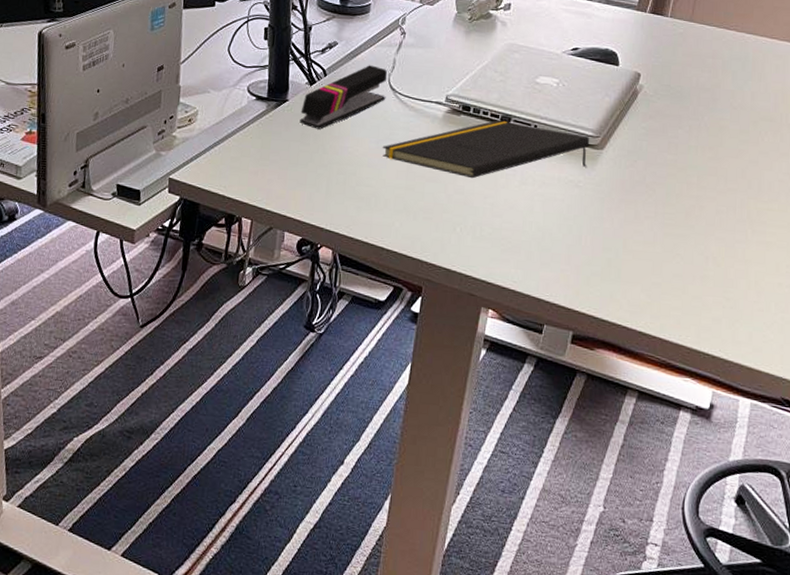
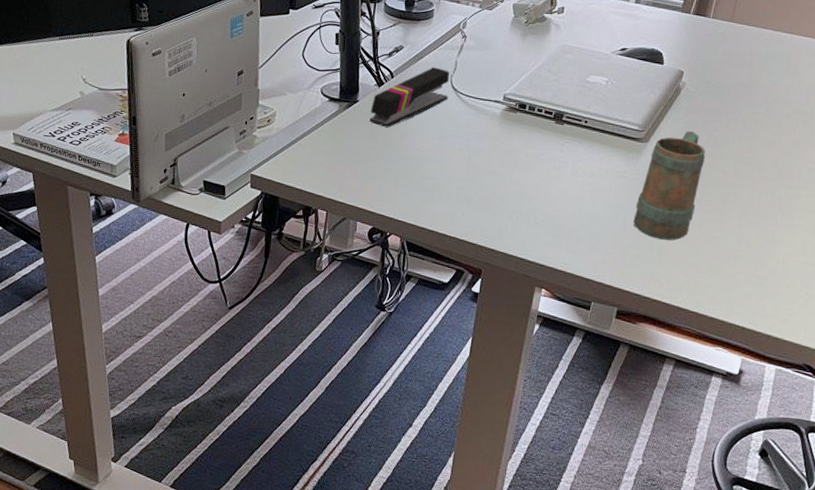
notepad: present [382,121,590,179] -> none [445,117,636,171]
mug: none [589,138,666,257] -> present [633,131,705,241]

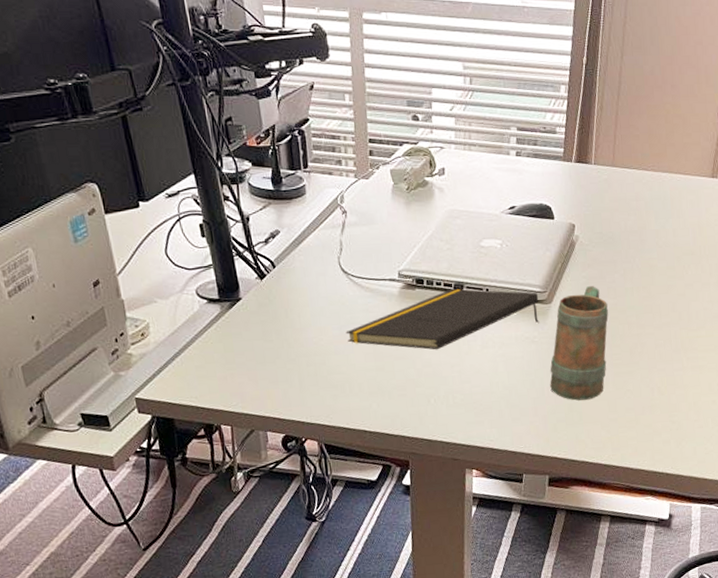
stapler: present [369,67,450,128] -> none [256,250,340,324]
notepad: none [445,117,636,171] -> present [345,289,539,350]

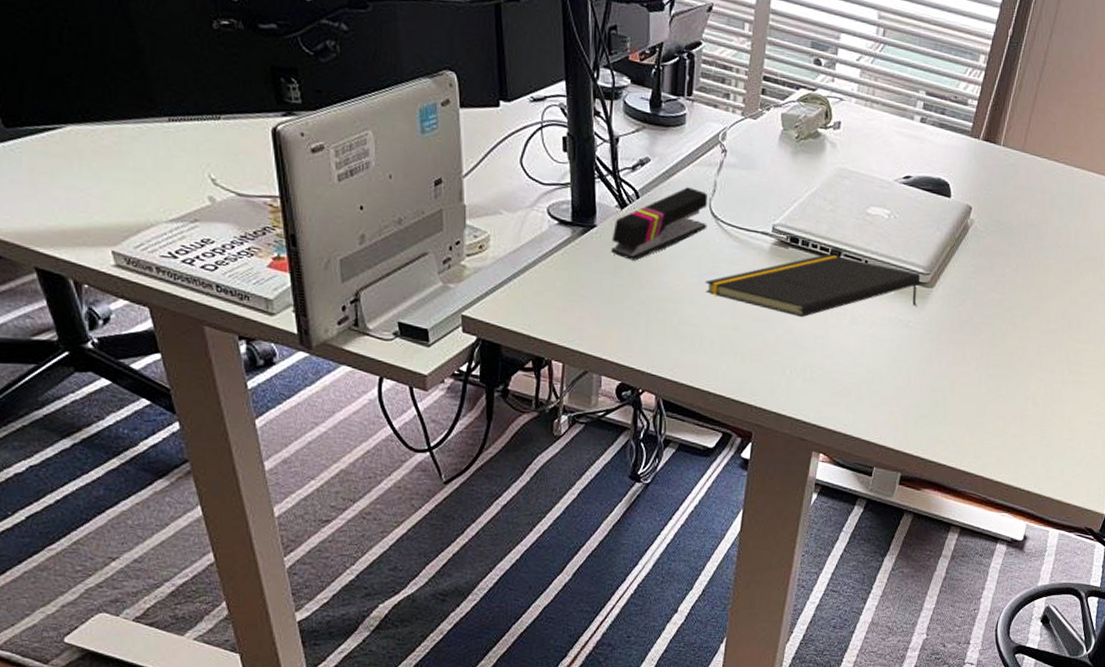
stapler: none [256,250,340,324] -> present [611,187,709,261]
mug: present [550,286,609,401] -> none [917,276,993,399]

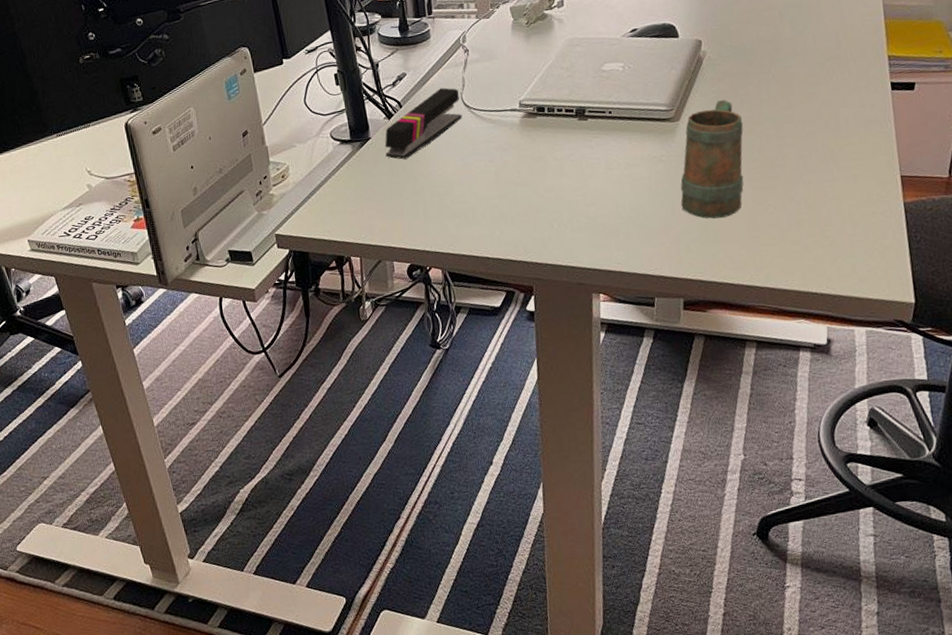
notepad: present [705,254,921,318] -> none [468,111,666,175]
mug: none [917,276,993,399] -> present [680,100,744,219]

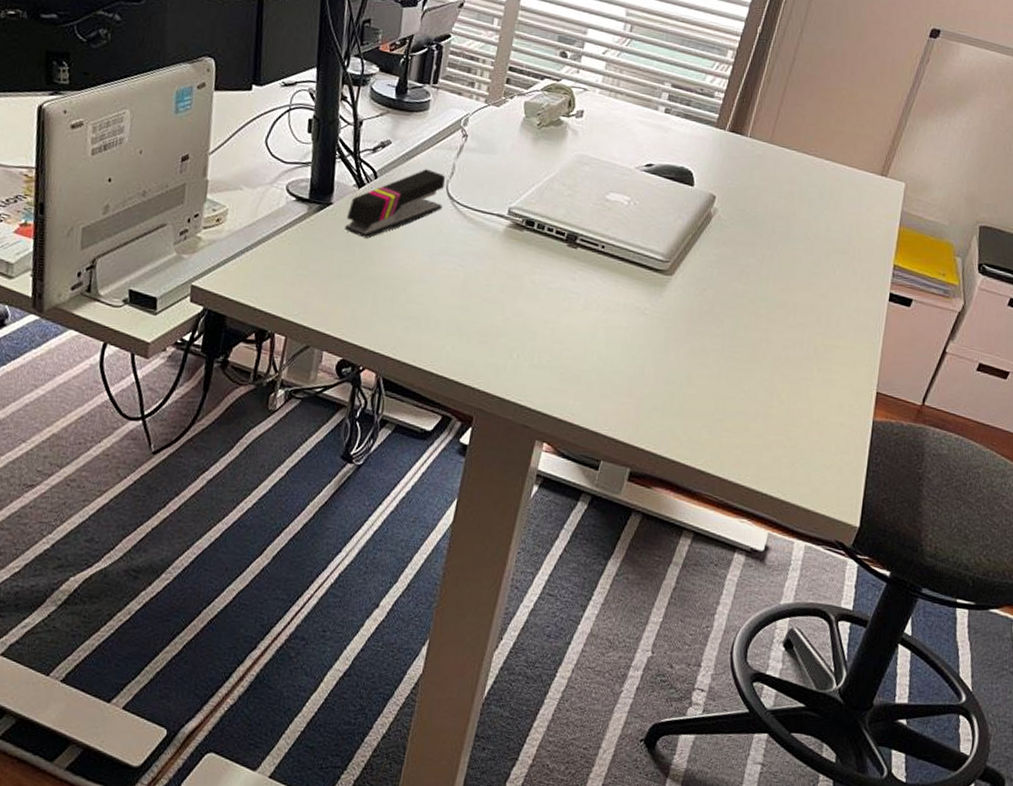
mug: present [680,100,744,219] -> none [652,265,736,392]

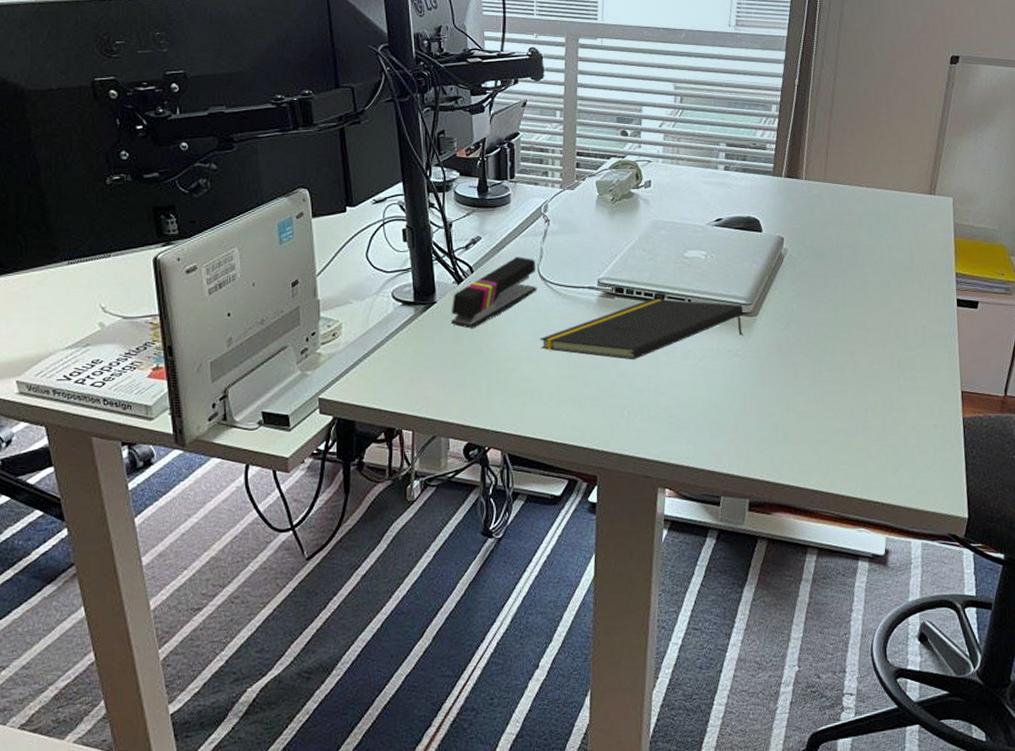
notepad: none [436,238,659,301] -> present [539,299,744,360]

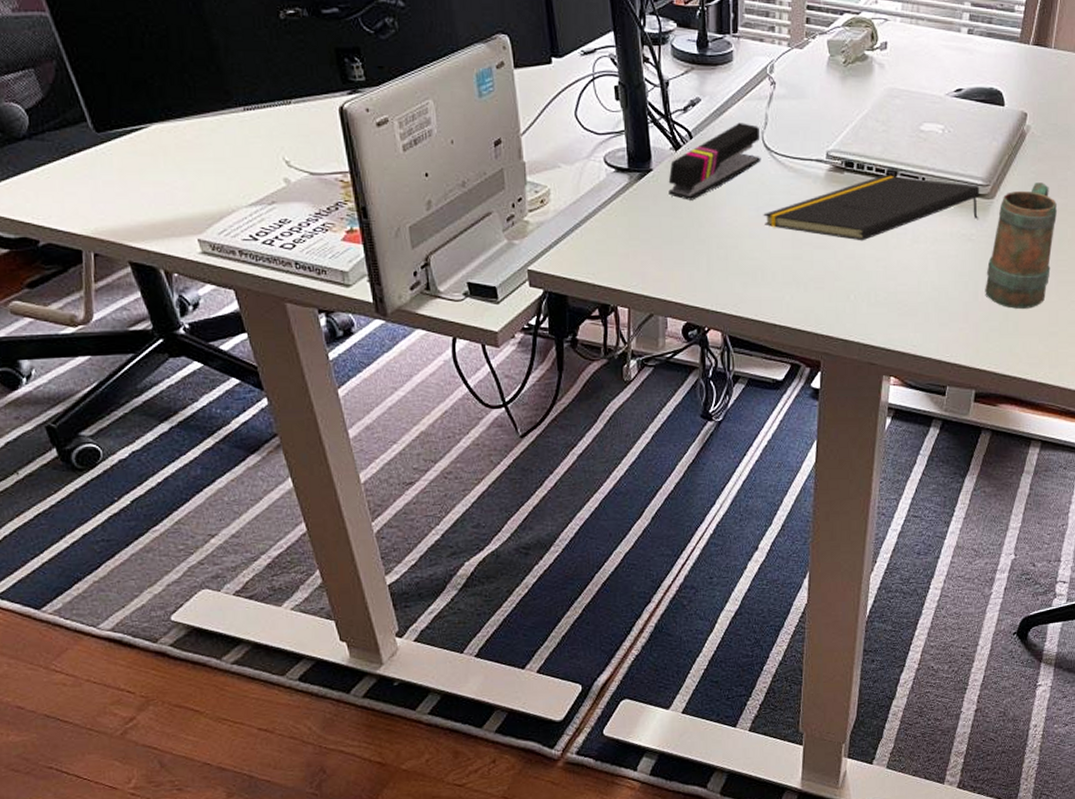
mug: none [753,300,818,419] -> present [985,182,1057,309]

